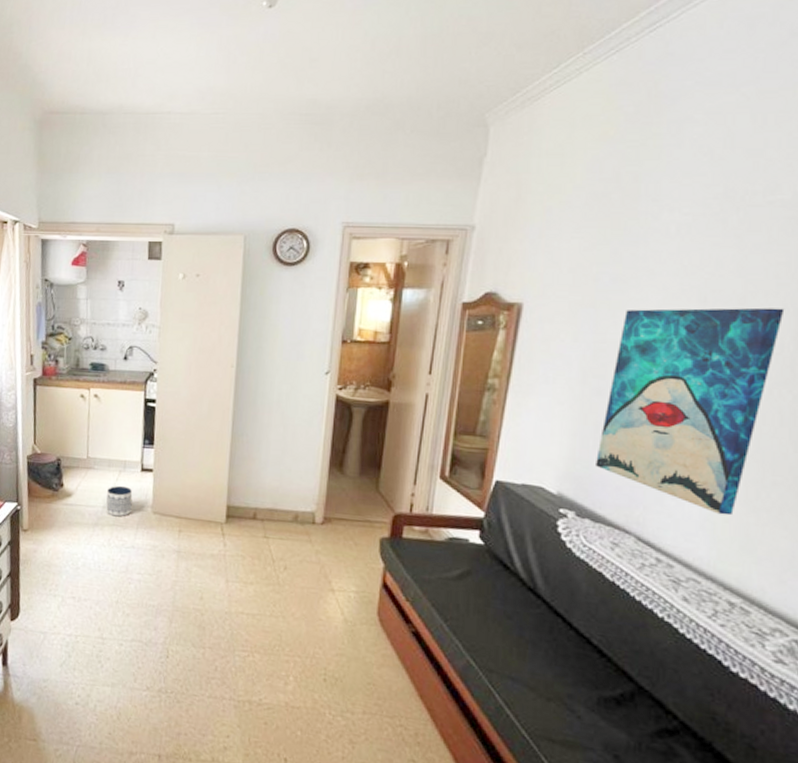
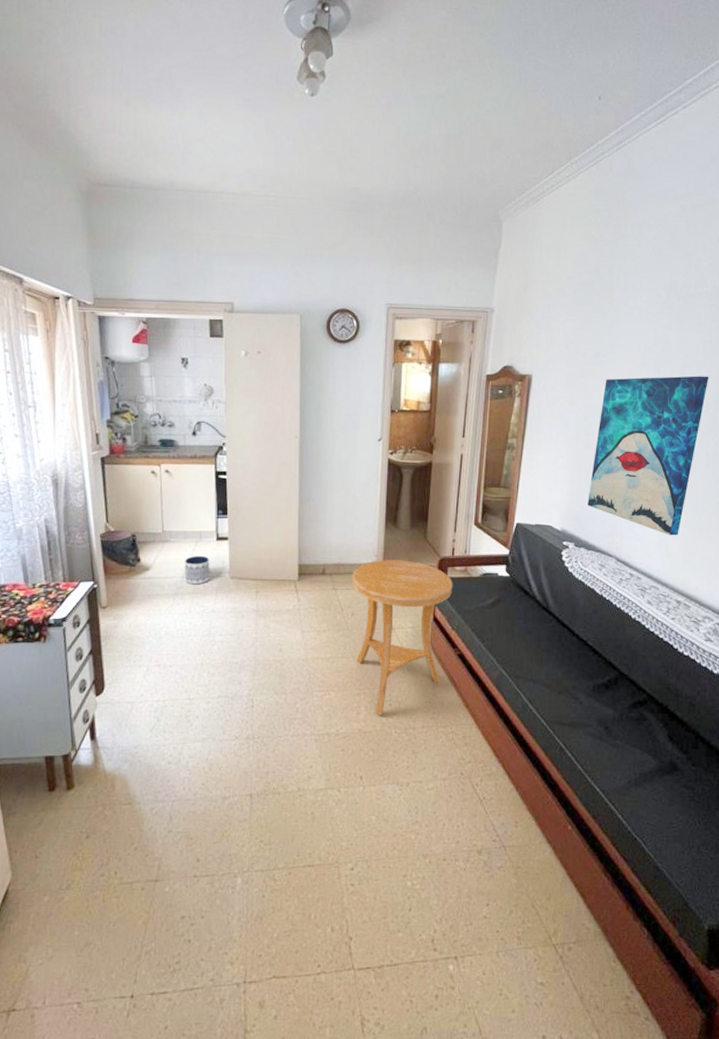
side table: none [286,509,410,691] -> present [352,560,453,716]

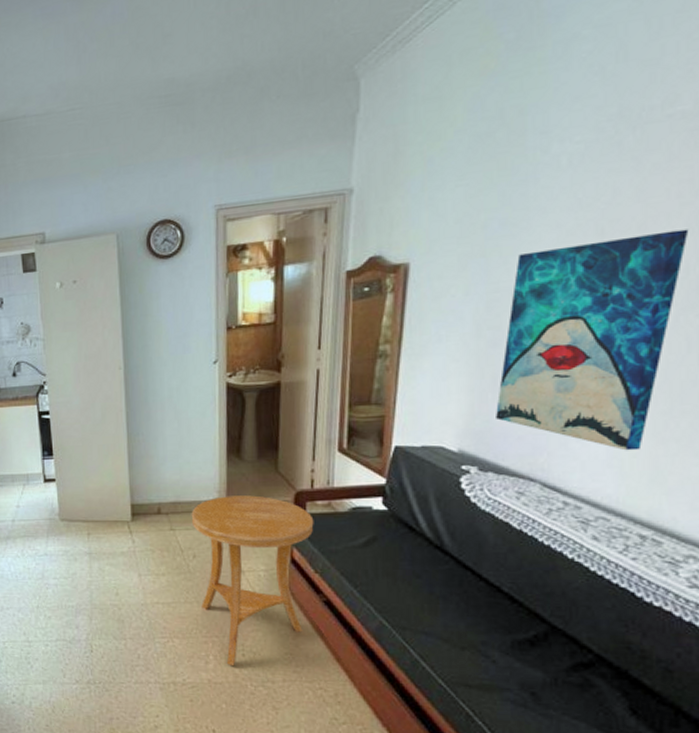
planter: present [185,555,210,585] -> none [14,498,40,528]

